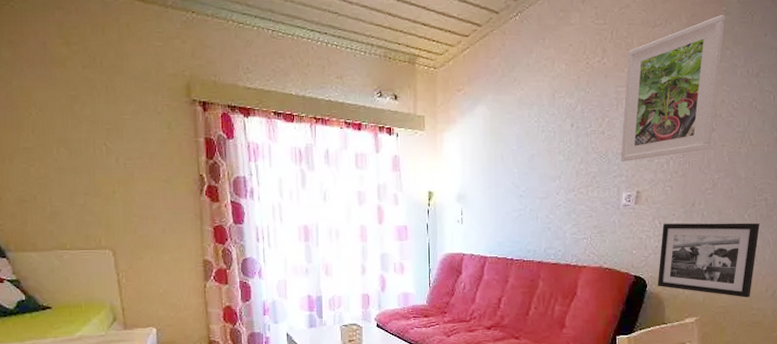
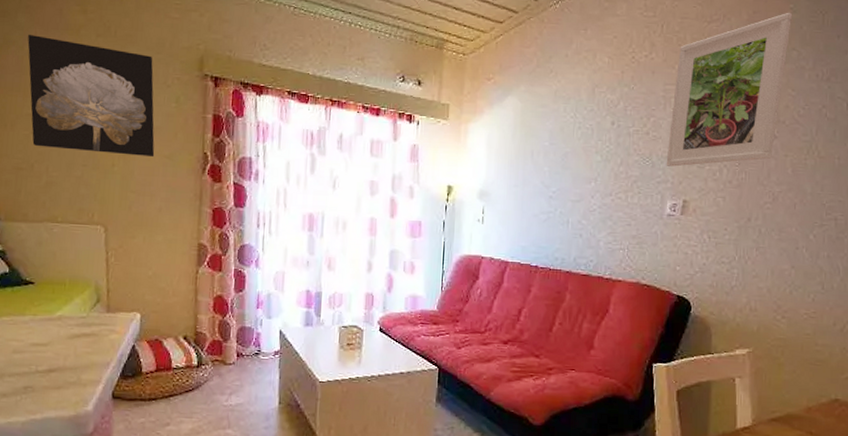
wall art: none [15,70,153,182] -> present [27,35,155,157]
picture frame: present [657,222,760,298] -> none [703,239,828,331]

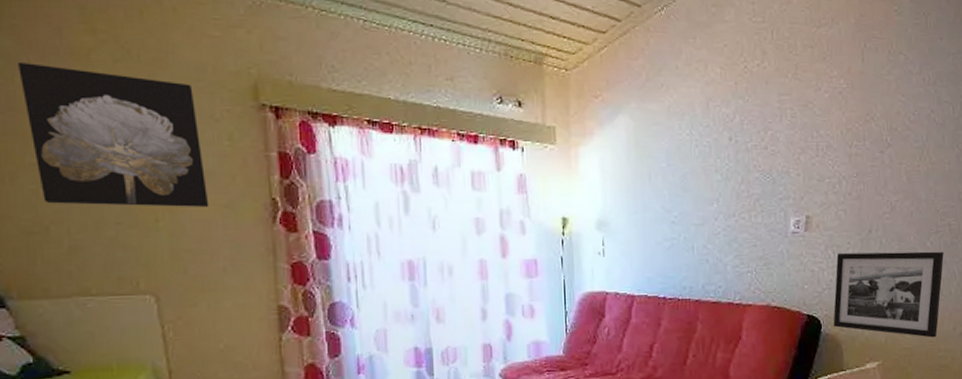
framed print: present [666,12,792,167] -> none [786,14,897,182]
picture frame: none [703,239,828,331] -> present [833,251,944,338]

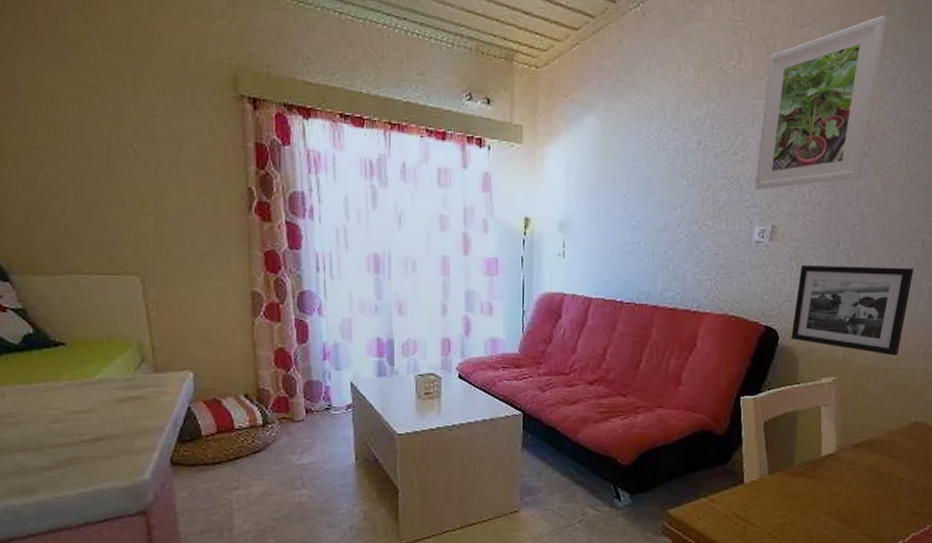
wall art: present [18,63,209,207] -> none [19,49,191,194]
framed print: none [786,14,897,182] -> present [754,15,886,190]

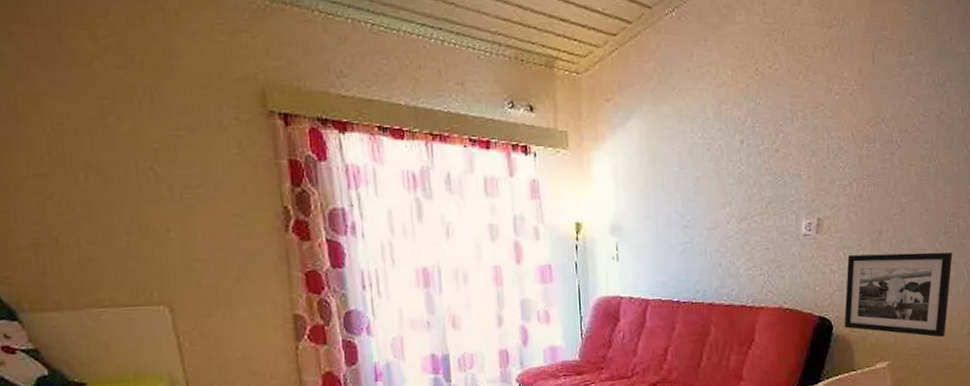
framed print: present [754,15,886,190] -> none [798,14,907,184]

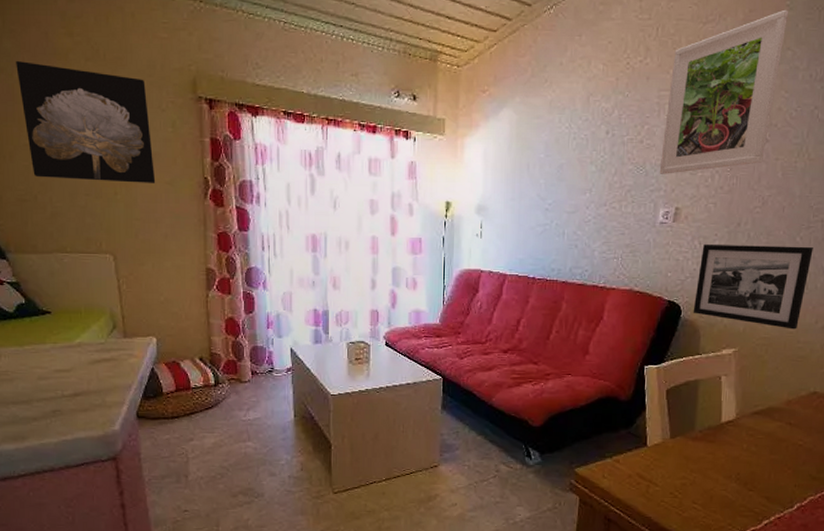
wall art: none [18,70,221,217] -> present [16,61,156,183]
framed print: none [798,14,907,184] -> present [659,9,788,174]

